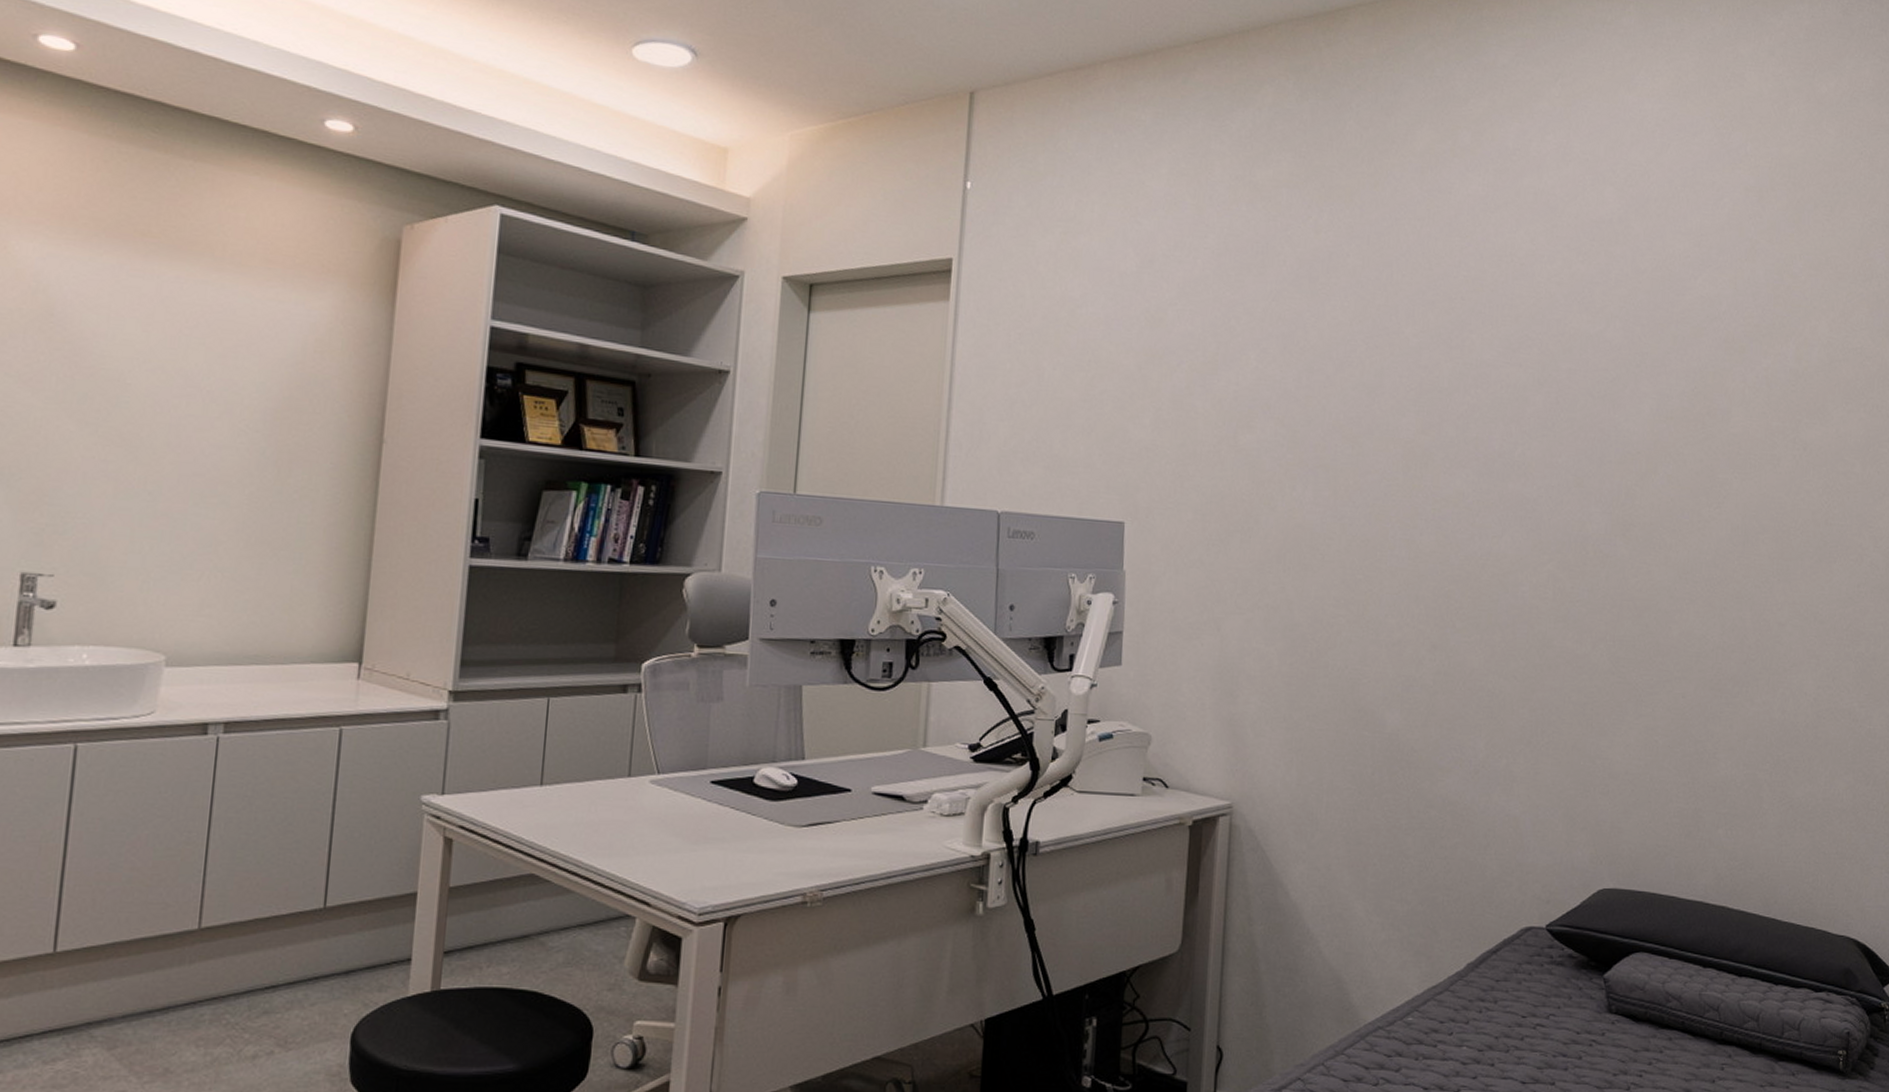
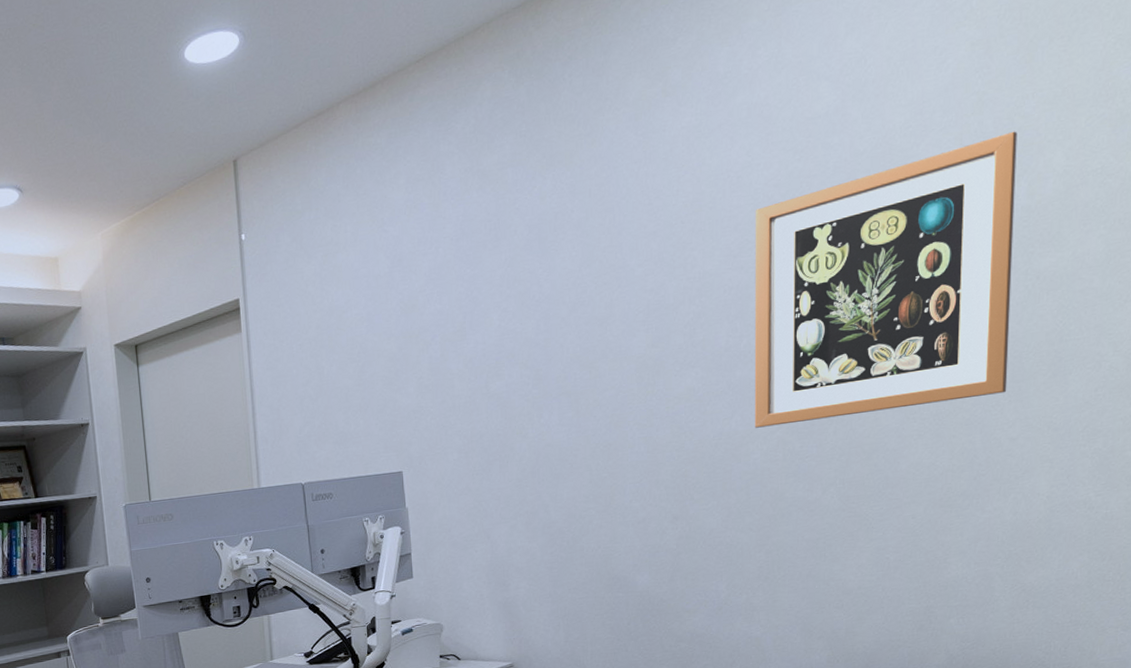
wall art: none [1524,288,1786,570] -> present [754,131,1018,428]

